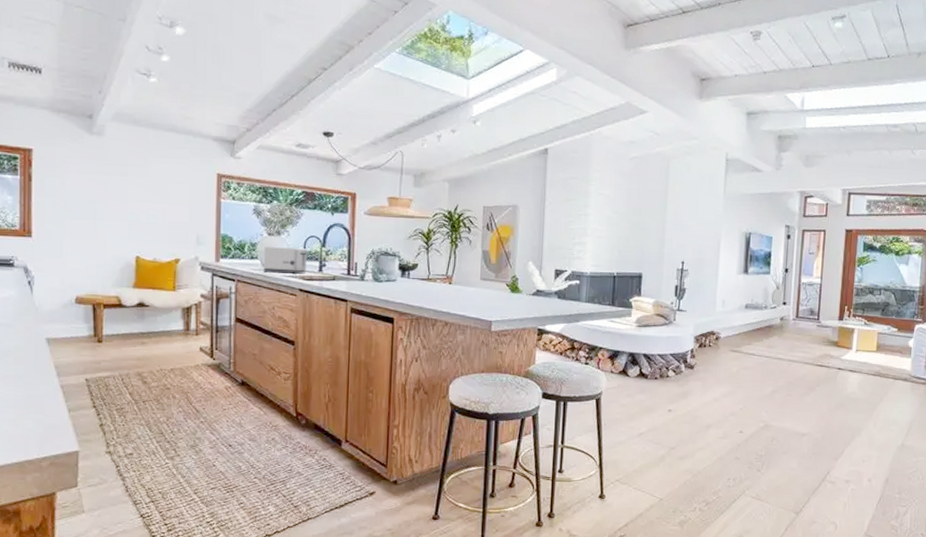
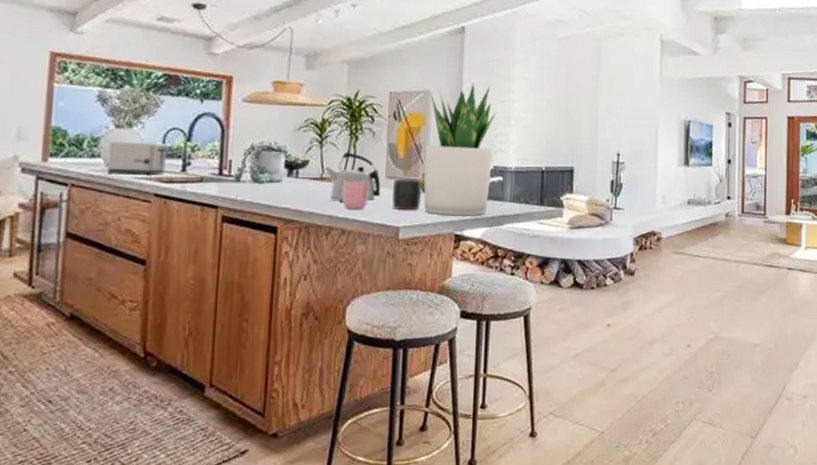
kettle: none [431,258,476,300] -> present [325,152,381,202]
cup: none [445,281,468,305] -> present [343,180,370,209]
mug: none [485,280,511,307] -> present [392,178,422,210]
planter: none [512,199,575,314] -> present [423,83,497,216]

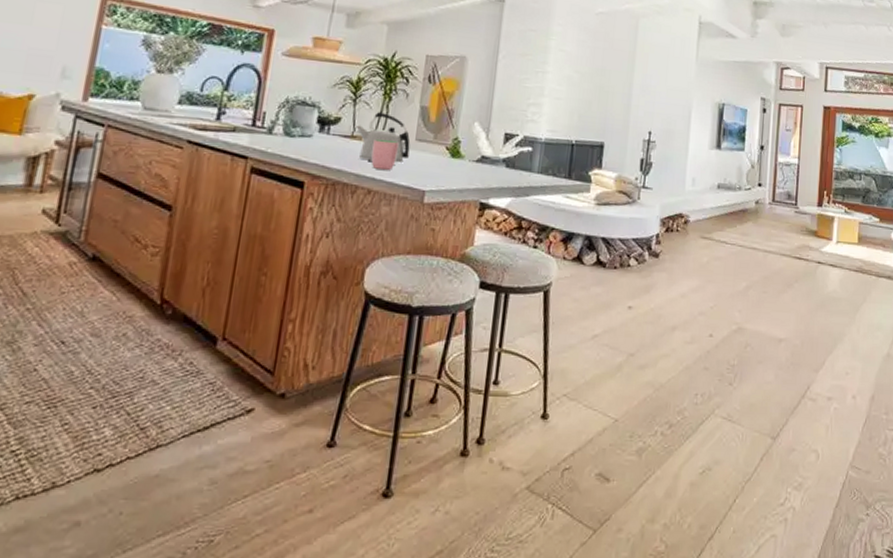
toaster: present [106,142,168,175] -> none [143,86,205,122]
mug: present [392,178,422,210] -> none [420,141,451,175]
planter: present [423,83,497,216] -> none [451,52,531,185]

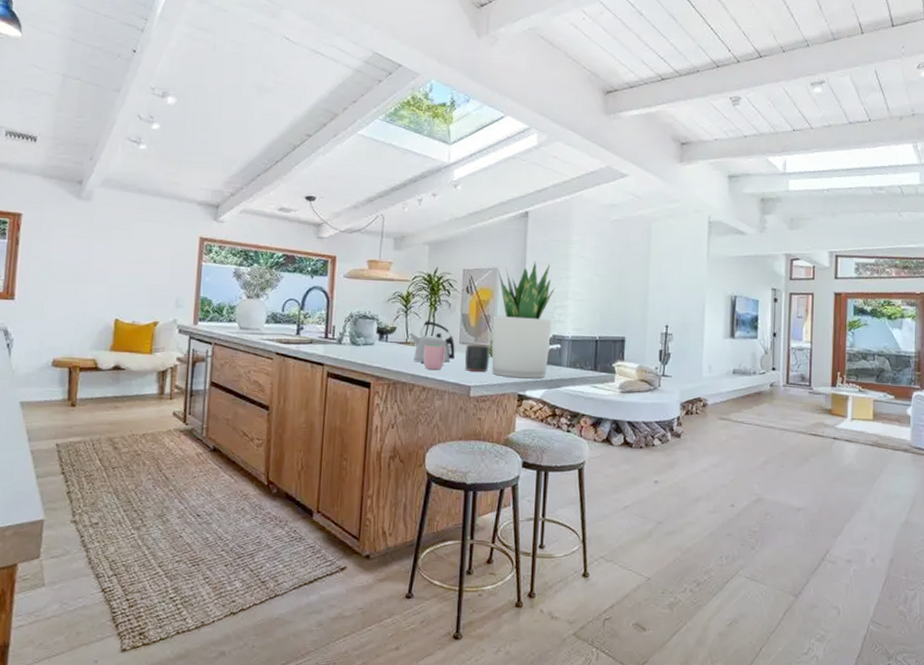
mug: none [420,141,451,175] -> present [464,344,491,372]
planter: none [451,52,531,185] -> present [491,262,556,379]

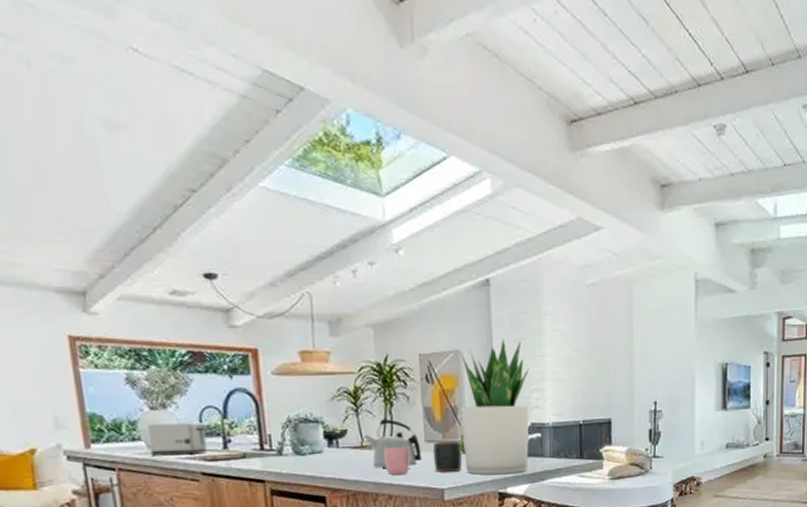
toaster: none [240,310,286,337] -> present [146,422,207,456]

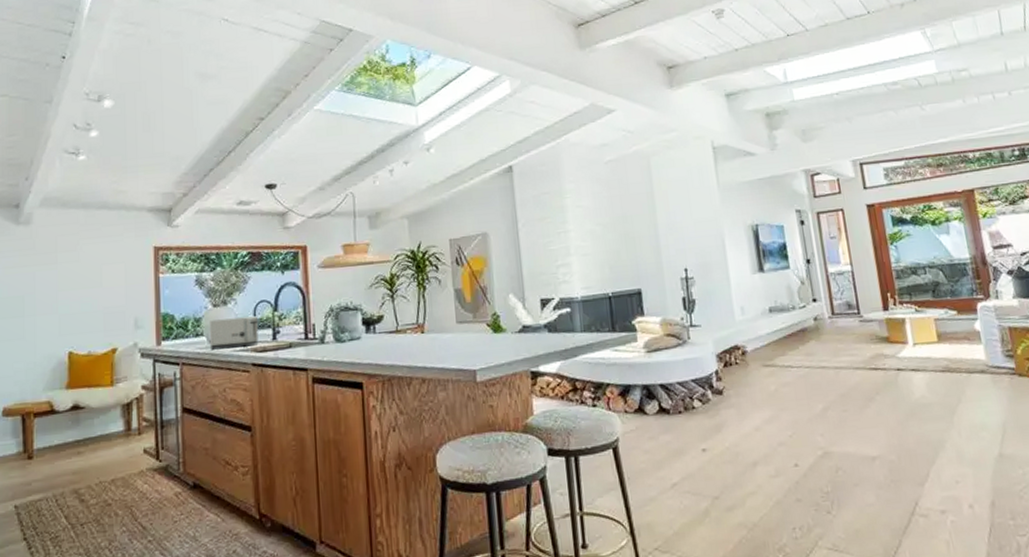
kettle: present [364,419,422,468] -> none [399,302,453,352]
cup: present [384,445,411,475] -> none [417,328,443,358]
mug: present [432,441,463,472] -> none [464,320,494,353]
planter: present [461,339,530,475] -> none [488,219,559,354]

